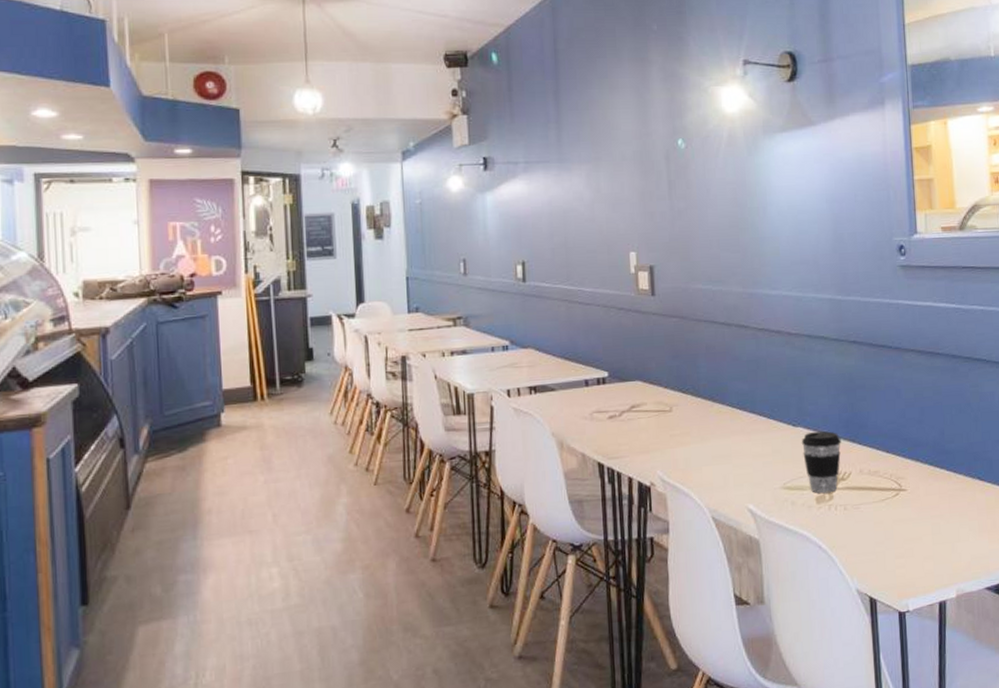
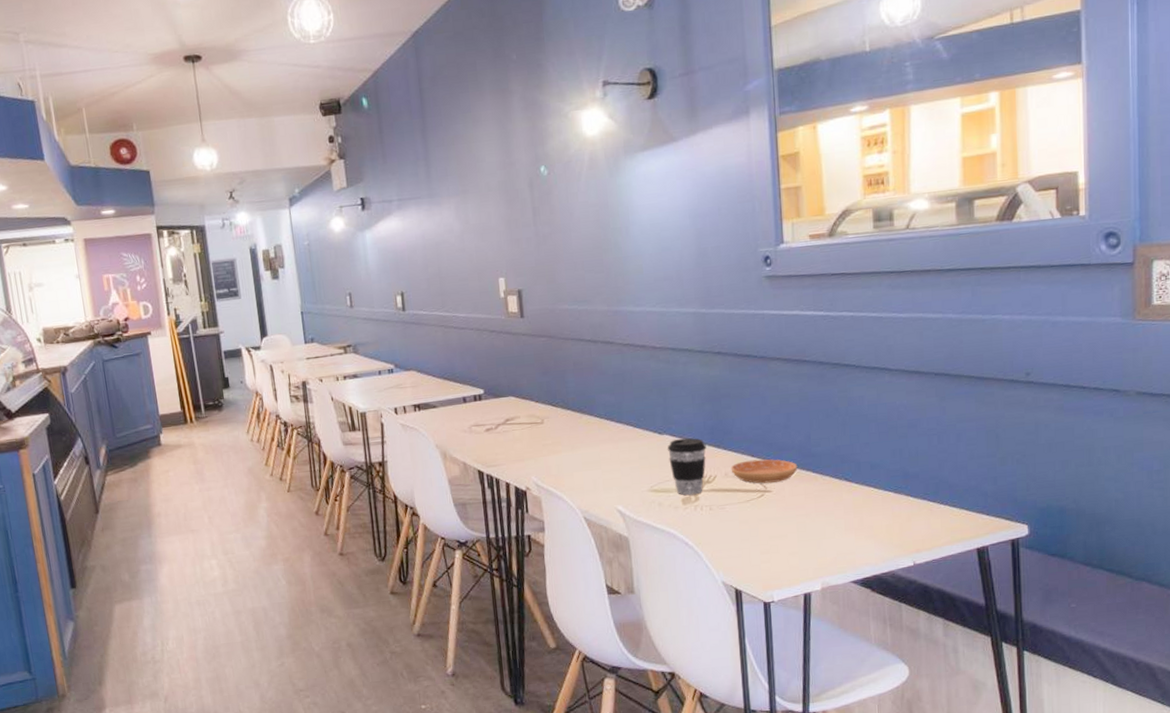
saucer: none [865,455,932,482] -> present [730,459,798,484]

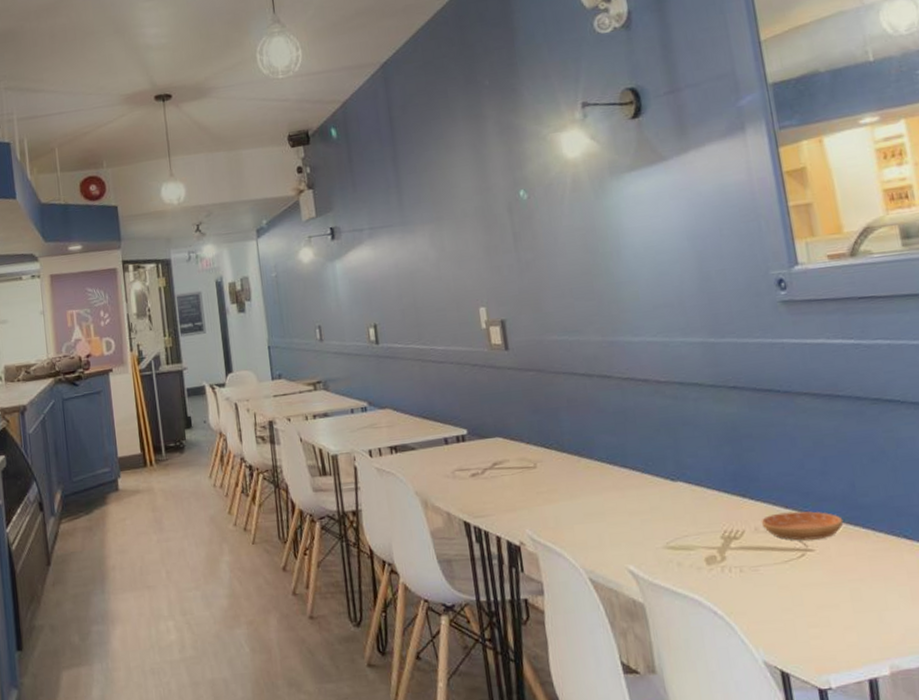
coffee cup: present [667,438,706,496] -> none [682,485,731,554]

